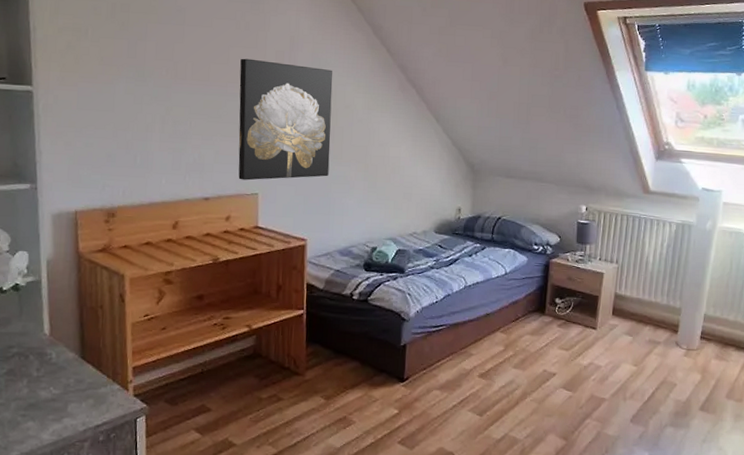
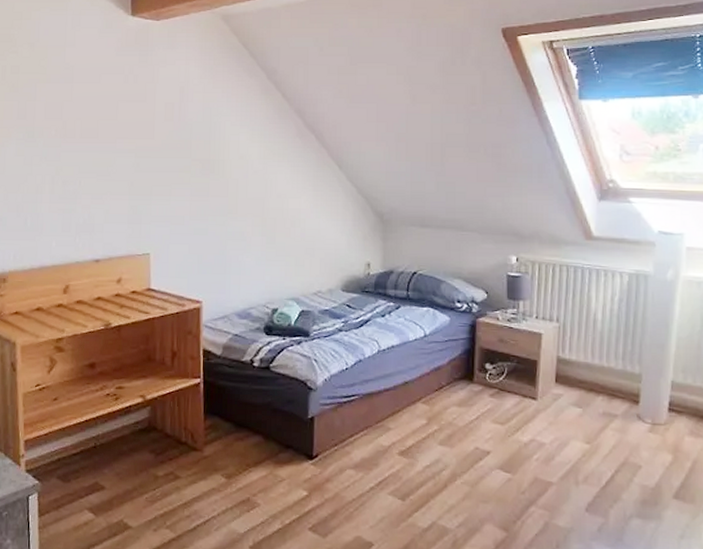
wall art: present [238,58,333,181] -> none [128,113,226,240]

